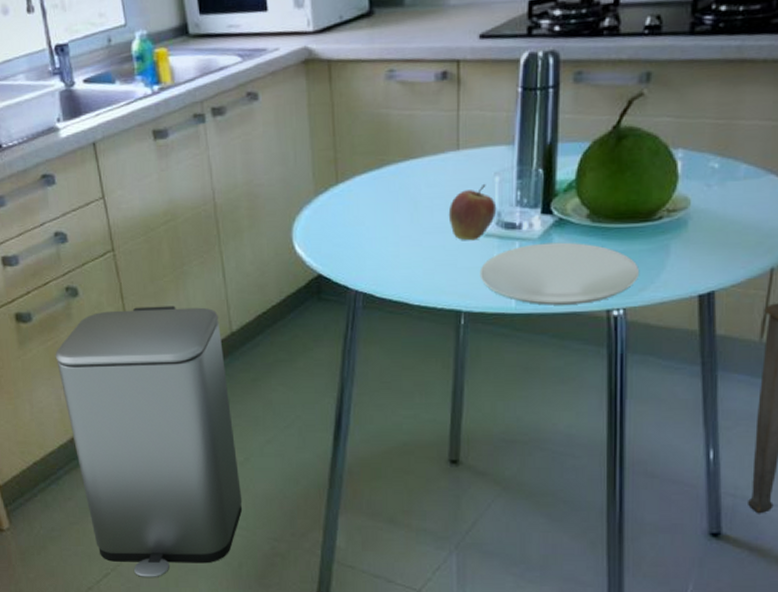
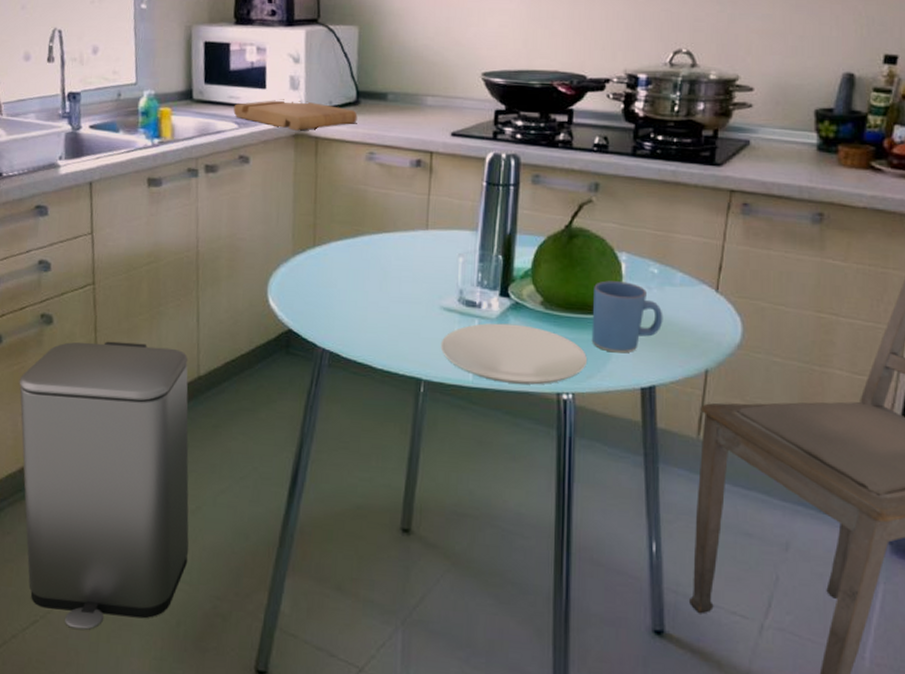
cutting board: none [234,19,373,56] -> present [233,99,358,131]
fruit: present [448,183,497,241] -> none [414,262,459,314]
mug: none [644,181,724,261] -> present [591,280,663,353]

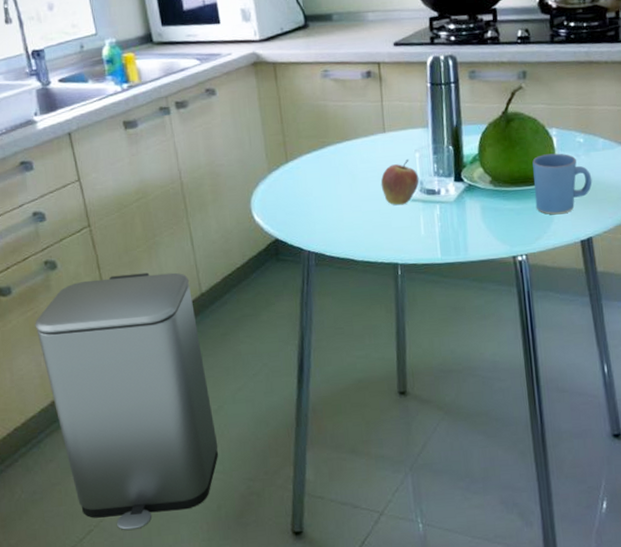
cutting board: present [233,99,358,131] -> none [193,30,309,60]
fruit: none [414,262,459,314] -> present [380,158,420,205]
plate: present [440,323,588,385] -> none [410,203,535,255]

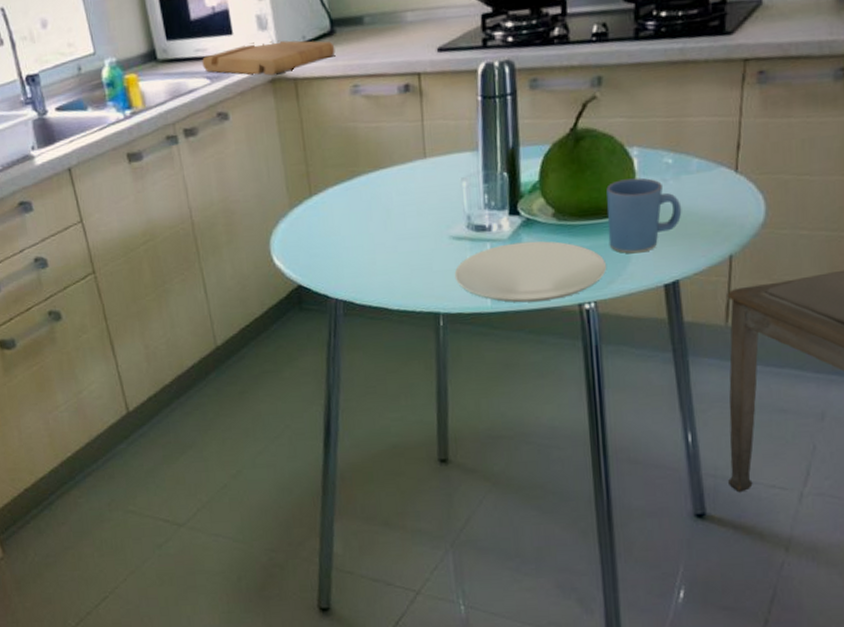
pedal bin: present [35,272,218,531] -> none [41,323,238,599]
cutting board: none [193,30,309,60] -> present [202,40,335,76]
fruit: present [380,158,420,205] -> none [420,189,467,245]
plate: none [410,203,535,255] -> present [454,241,607,303]

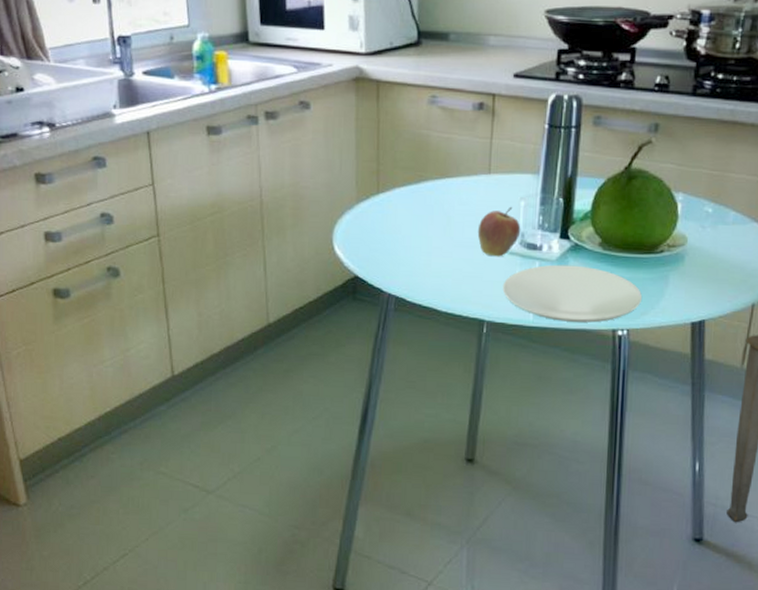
cutting board: present [202,40,335,76] -> none [291,40,419,74]
fruit: none [420,189,467,245] -> present [477,206,521,257]
mug: present [606,177,682,254] -> none [646,221,715,290]

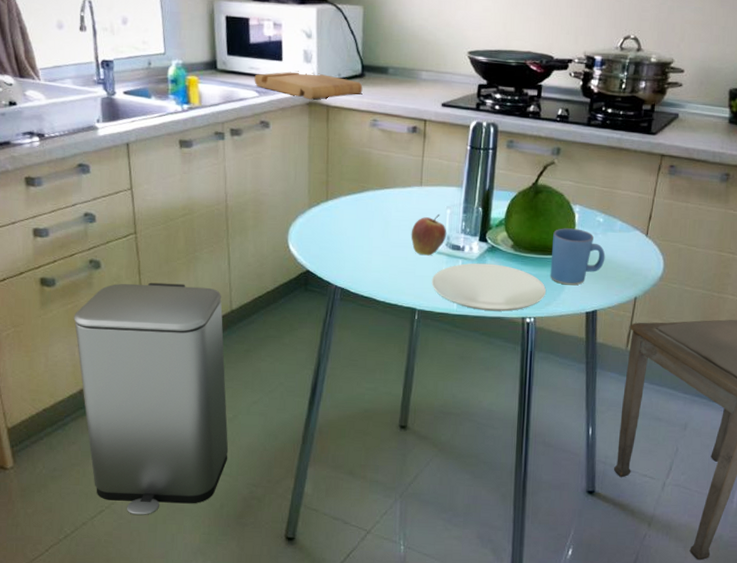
pedal bin: none [90,292,267,561] -> present [73,282,229,516]
cutting board: none [291,40,419,74] -> present [254,71,363,100]
mug: none [646,221,715,290] -> present [550,228,606,286]

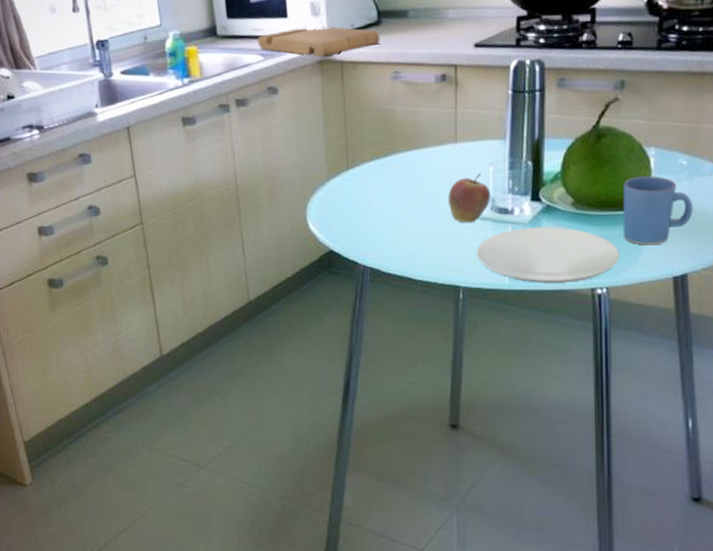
pedal bin: present [73,282,229,516] -> none [84,275,256,535]

